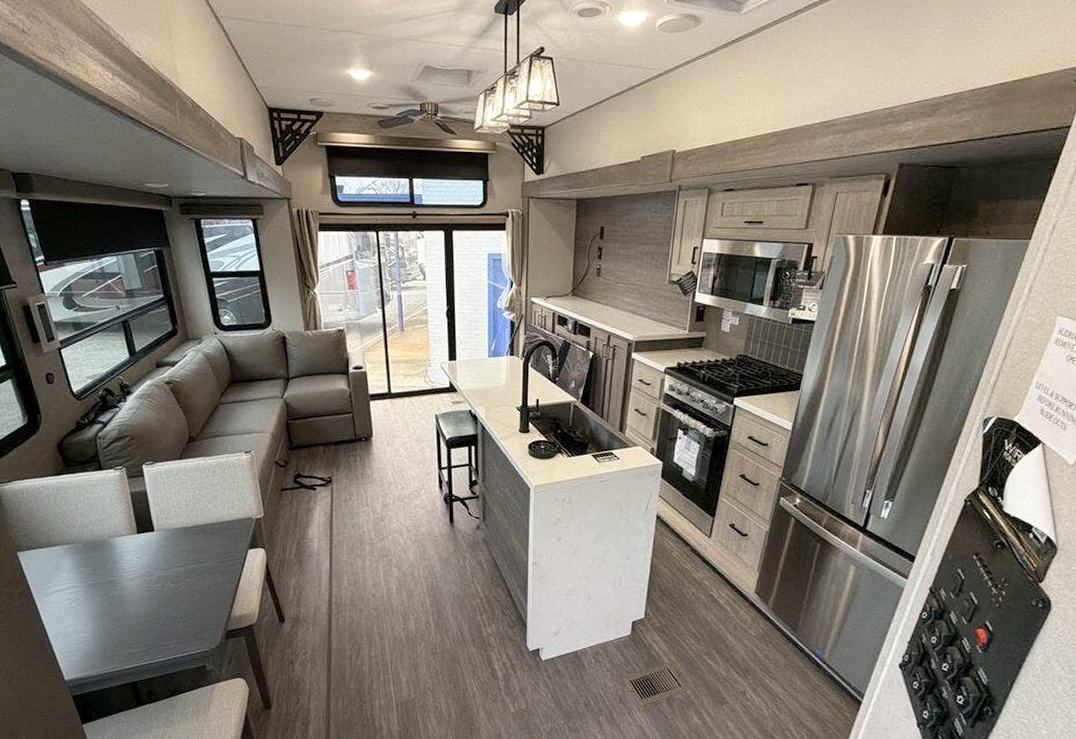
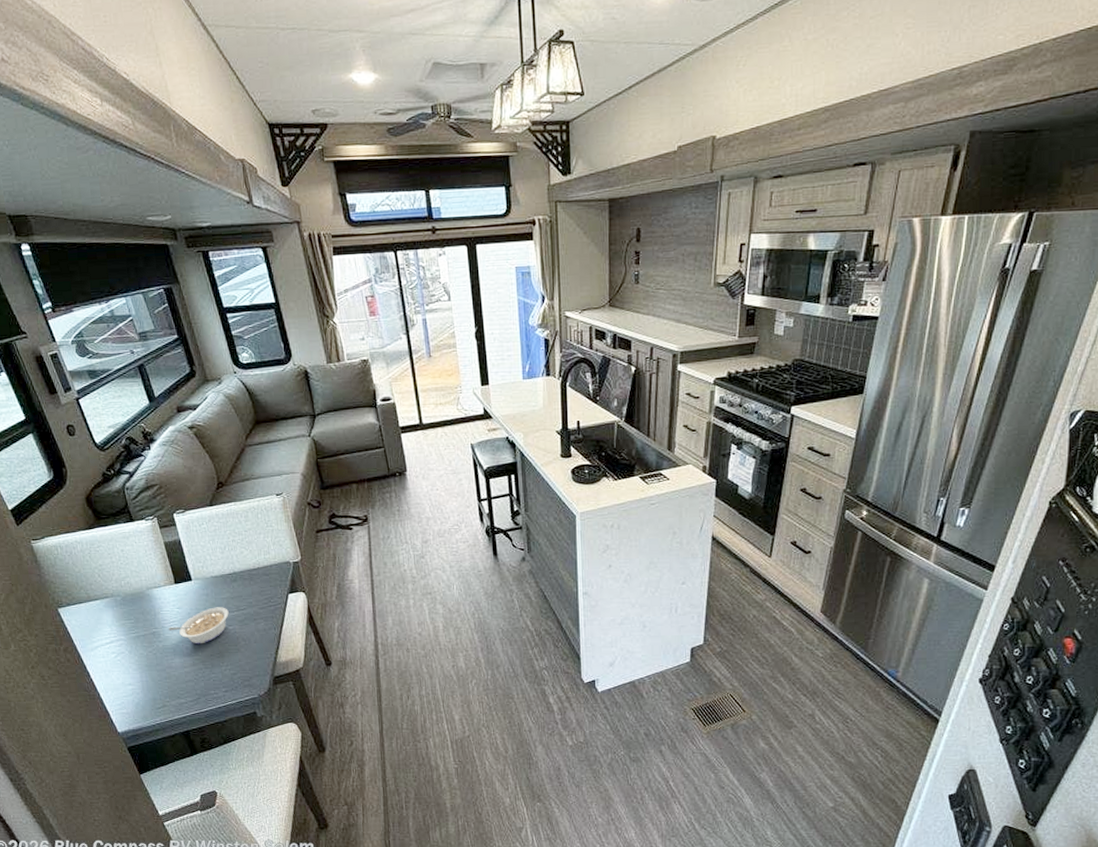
legume: none [125,559,188,595] -> present [168,607,229,644]

